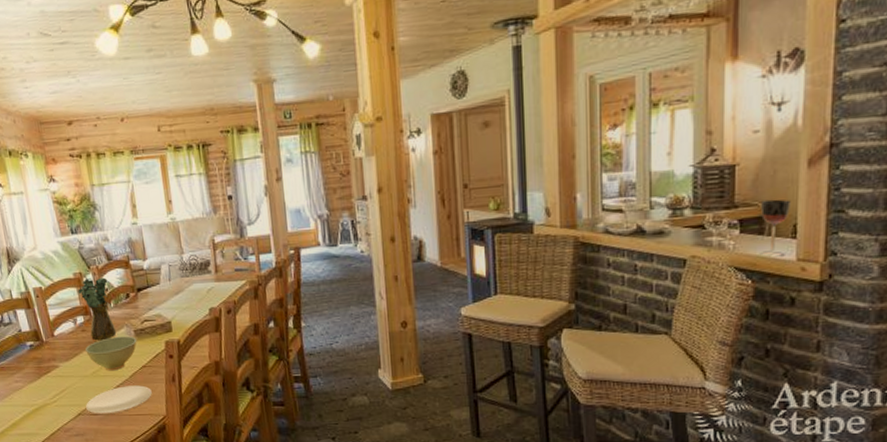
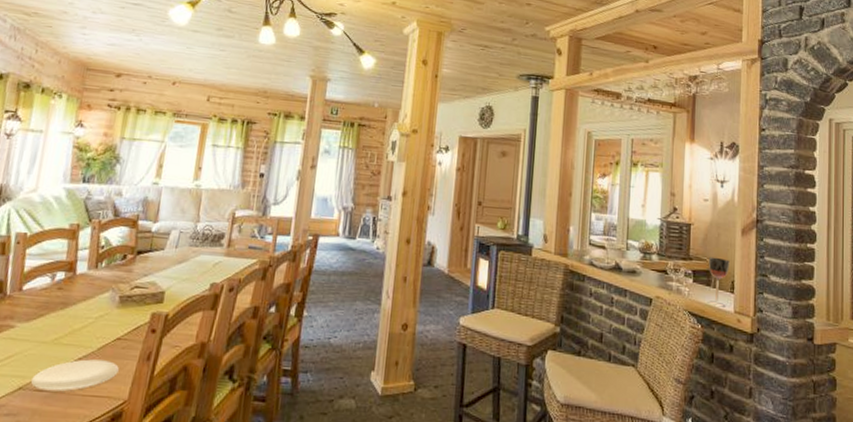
vase: present [78,276,117,344] -> none [66,229,107,305]
bowl: present [85,336,137,371] -> none [54,300,120,340]

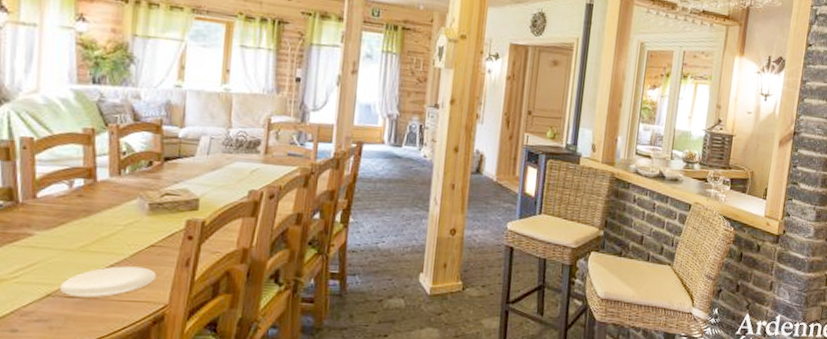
wineglass: present [706,257,730,307] -> none [740,166,766,212]

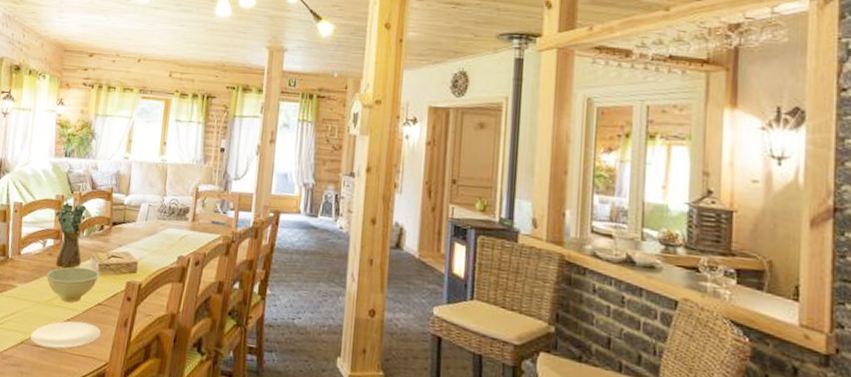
bowl: none [77,207,150,248] -> present [46,266,100,303]
vase: none [84,133,128,213] -> present [55,200,87,270]

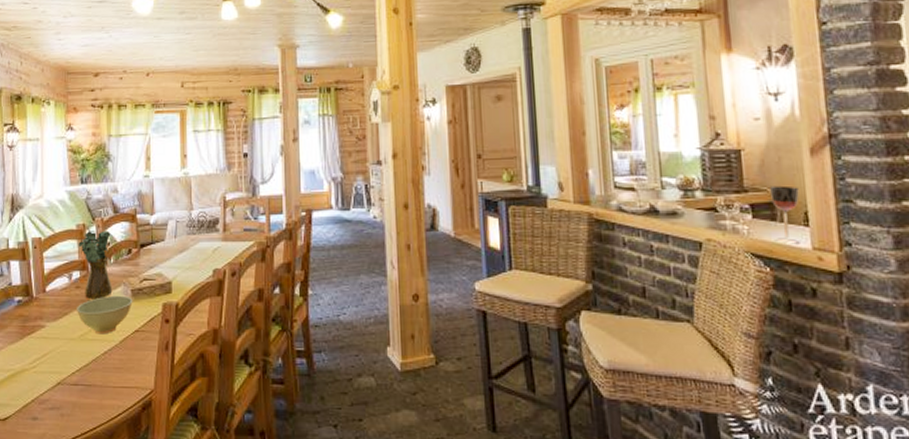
plate: present [30,321,101,350] -> none [67,352,141,386]
wineglass: none [757,253,792,319] -> present [770,185,800,244]

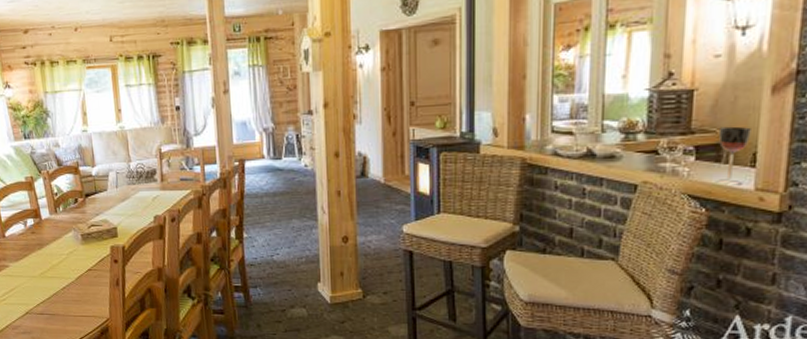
bowl: present [77,295,133,335] -> none [34,239,84,273]
vase: present [78,228,113,302] -> none [29,180,65,246]

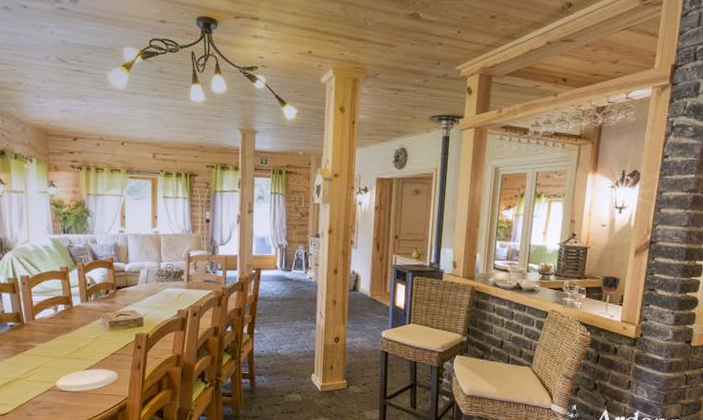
plate: none [33,288,96,315] -> present [56,368,118,393]

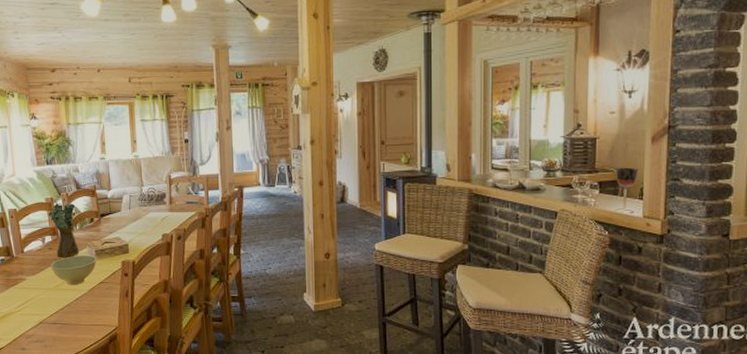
plate: present [56,368,118,393] -> none [47,299,107,324]
vase: none [62,271,93,330] -> present [48,201,80,261]
bowl: none [62,325,110,355] -> present [51,255,97,285]

